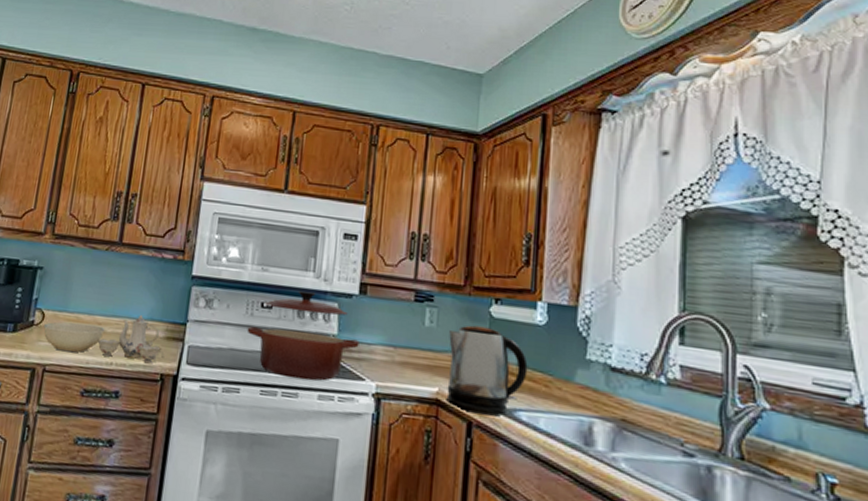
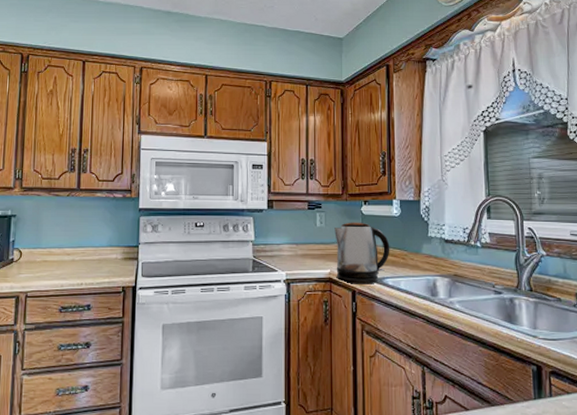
bowl: present [43,321,105,353] -> none [21,255,74,280]
tea set: present [97,314,165,364] -> none [68,243,124,280]
saucepan: present [247,291,360,382] -> none [186,211,271,277]

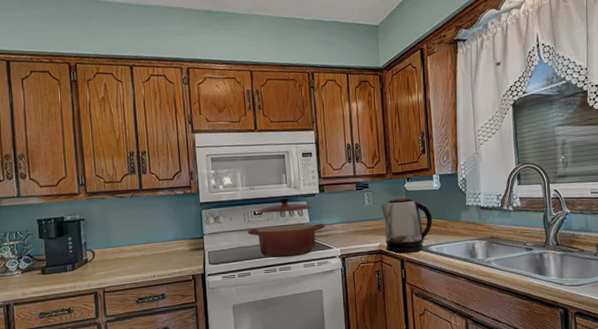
saucepan: none [186,211,271,277] -> present [247,197,325,258]

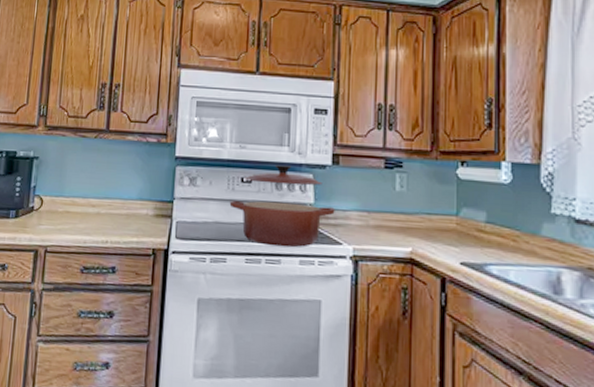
kettle: present [381,197,433,254] -> none [419,187,496,272]

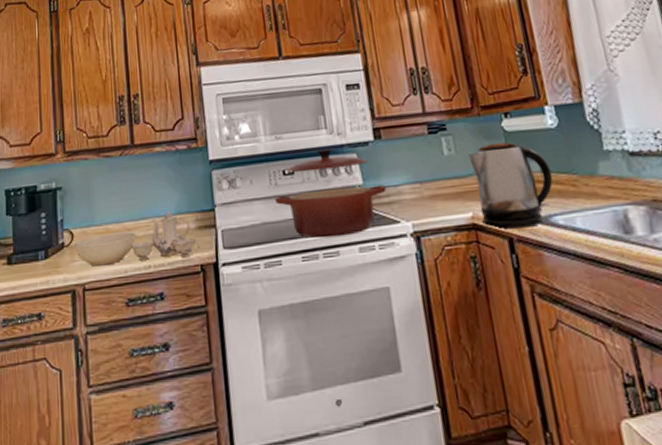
bowl: none [42,205,99,234] -> present [74,231,136,267]
tea set: none [93,195,155,240] -> present [131,210,200,261]
kettle: none [419,187,496,272] -> present [469,142,553,229]

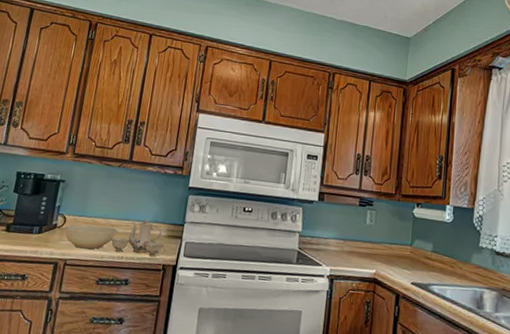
saucepan: present [274,148,386,239] -> none [232,198,318,268]
kettle: present [469,142,553,229] -> none [381,223,439,290]

